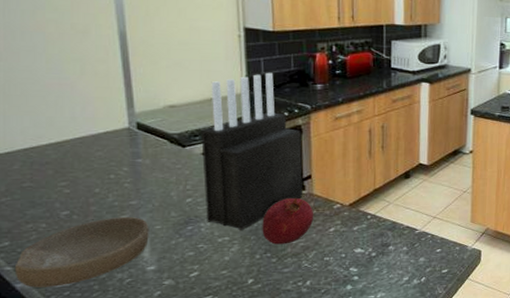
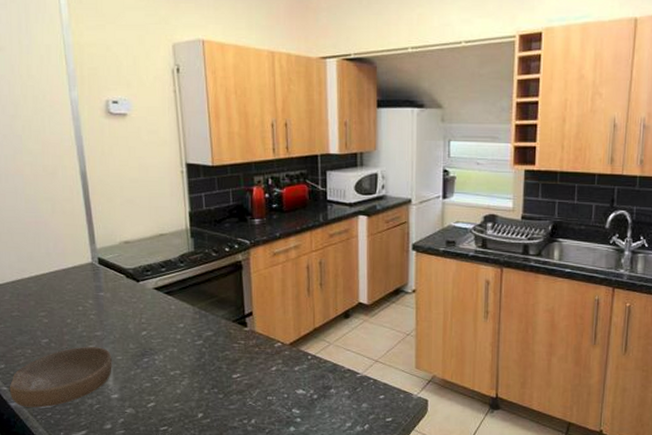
knife block: present [201,72,303,230] -> none [152,207,246,364]
fruit: present [262,197,314,245] -> none [209,334,257,381]

